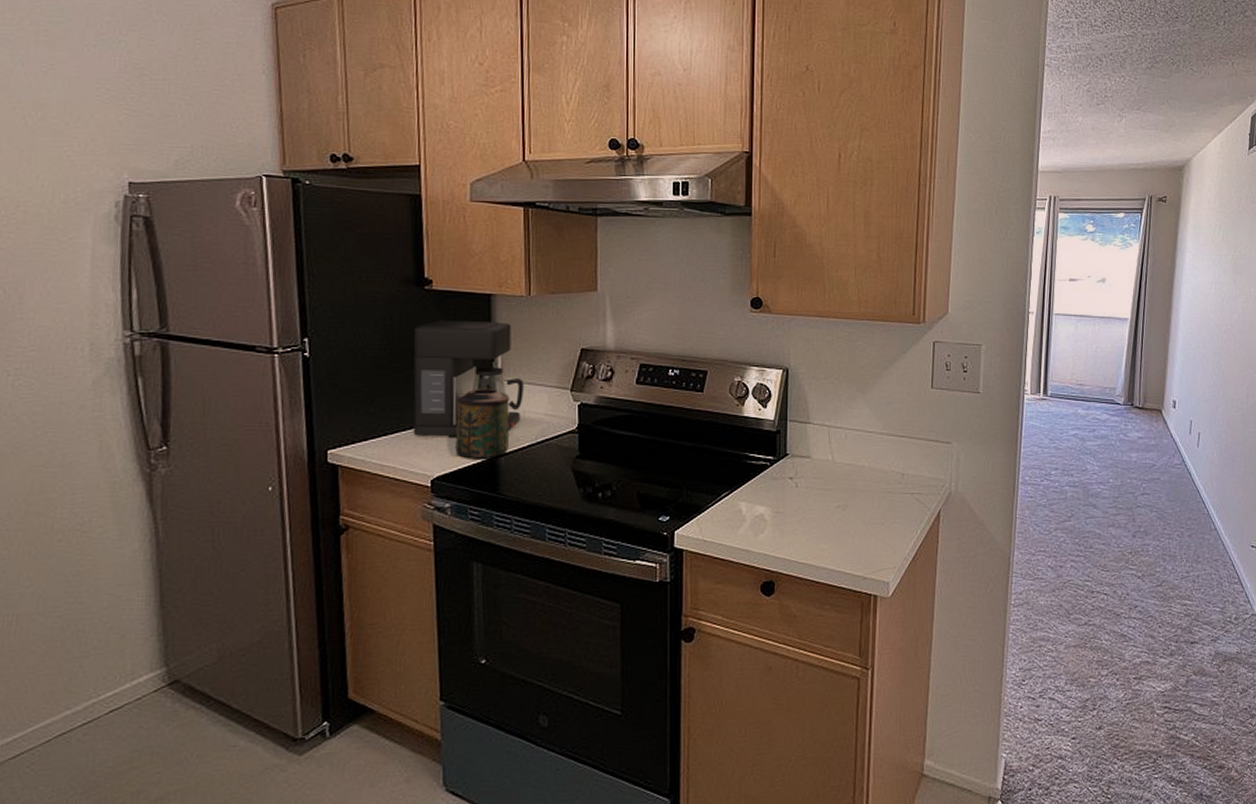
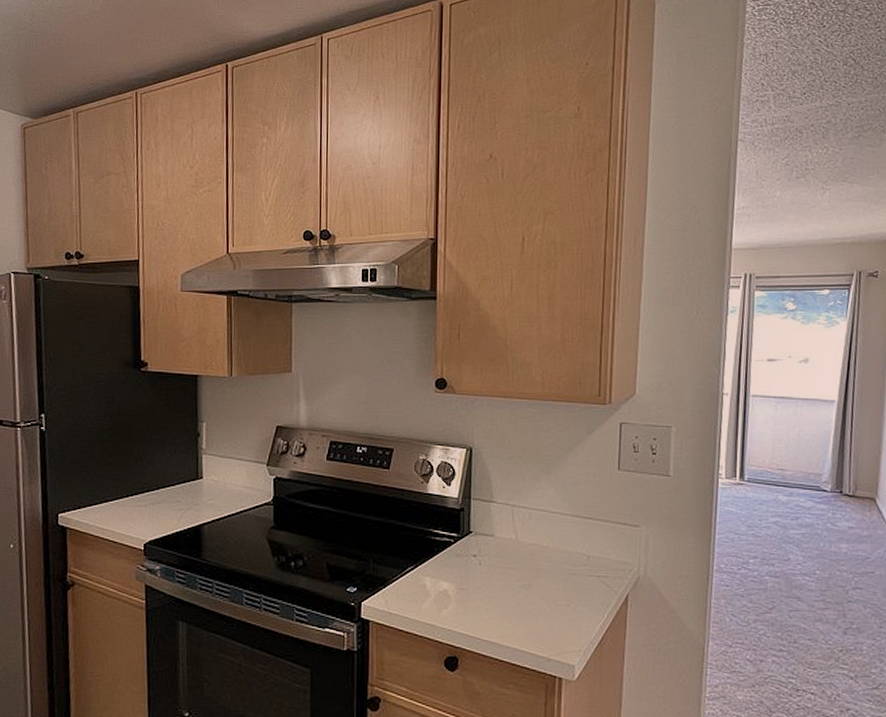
coffee maker: present [413,319,524,437] -> none [129,398,225,505]
canister: present [455,388,510,459] -> none [165,461,213,526]

